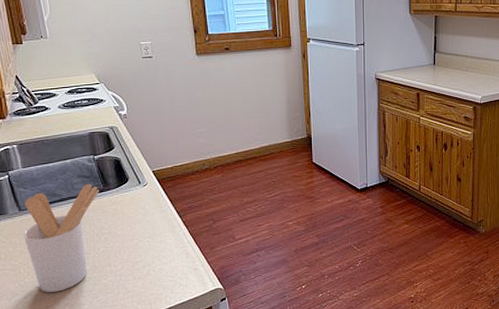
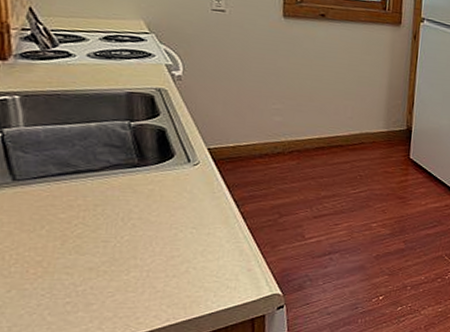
utensil holder: present [24,183,99,292] -> none [15,155,132,286]

